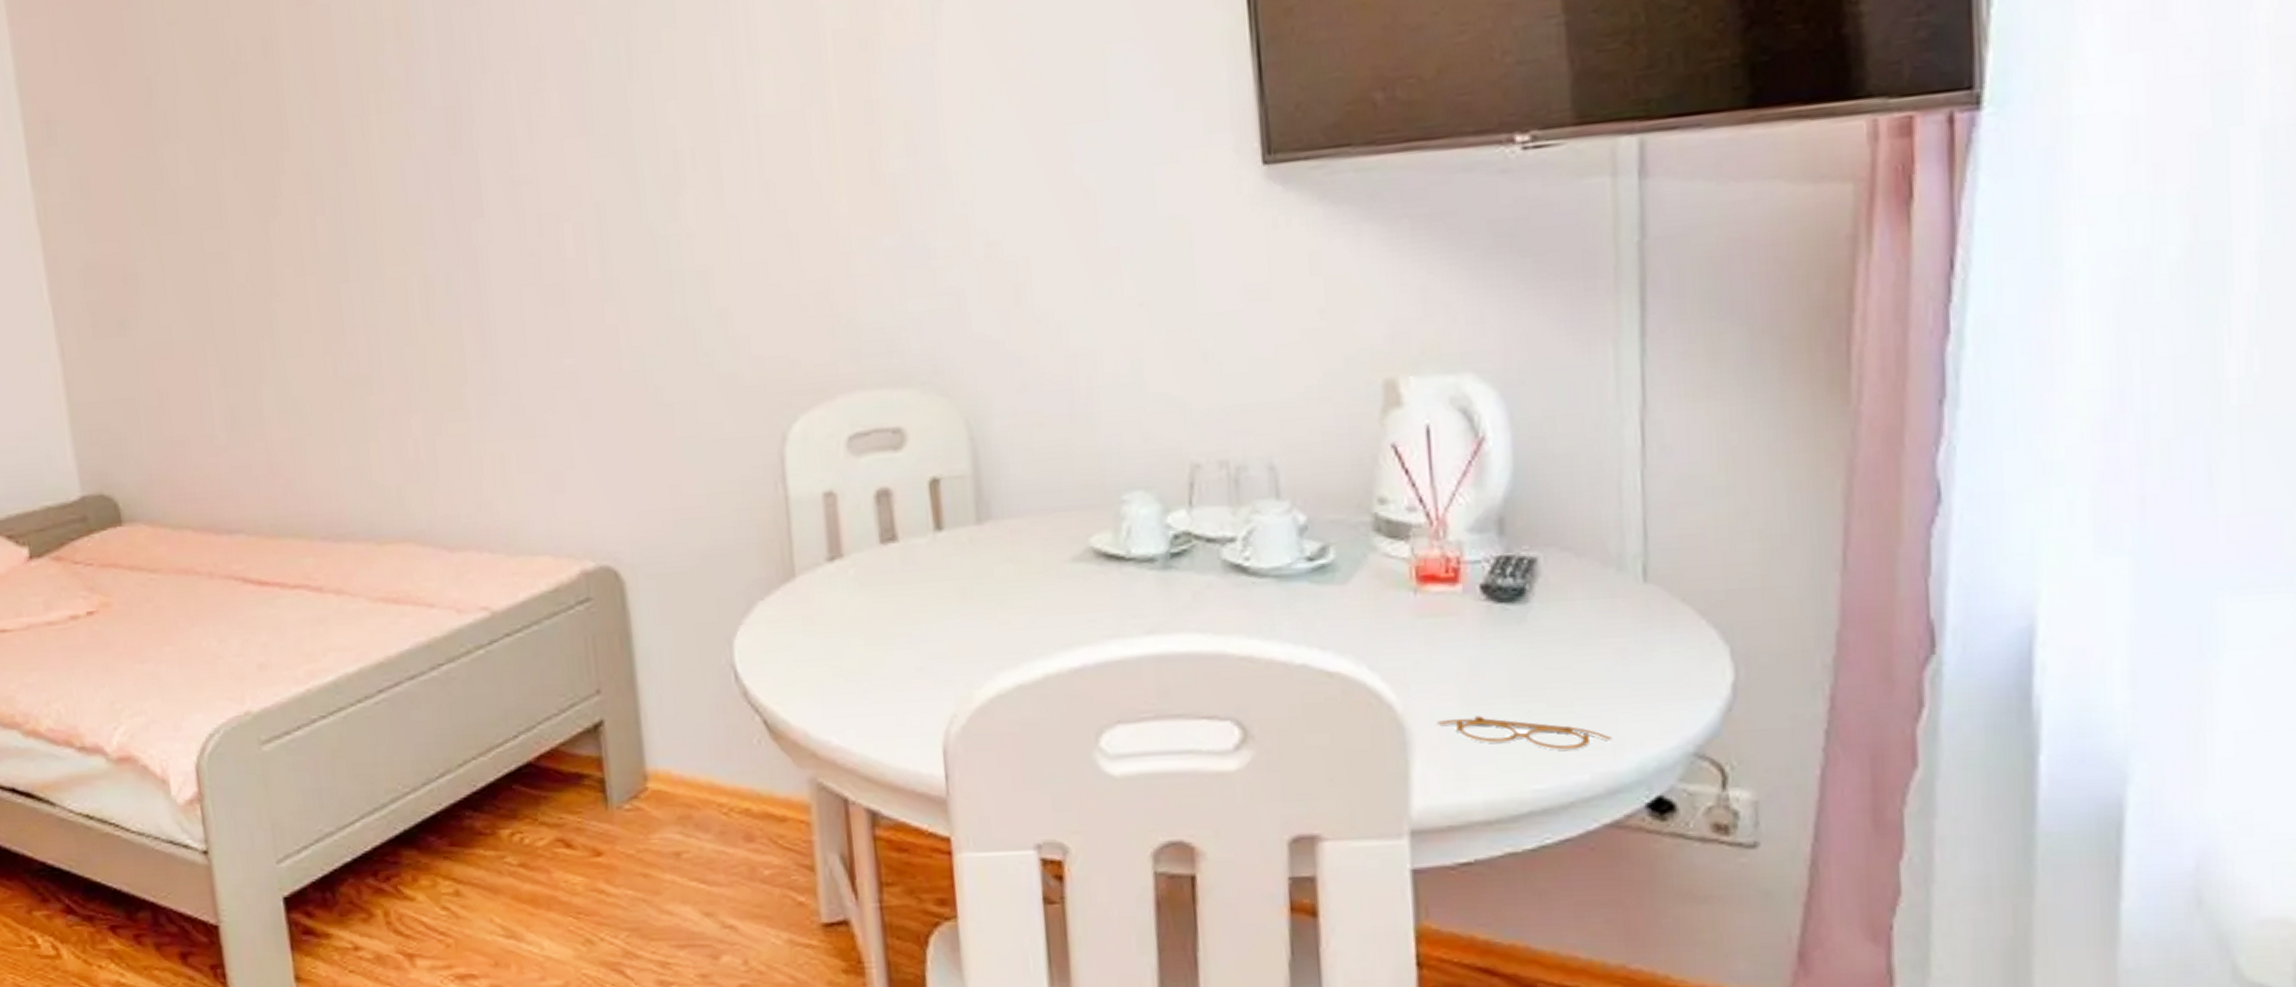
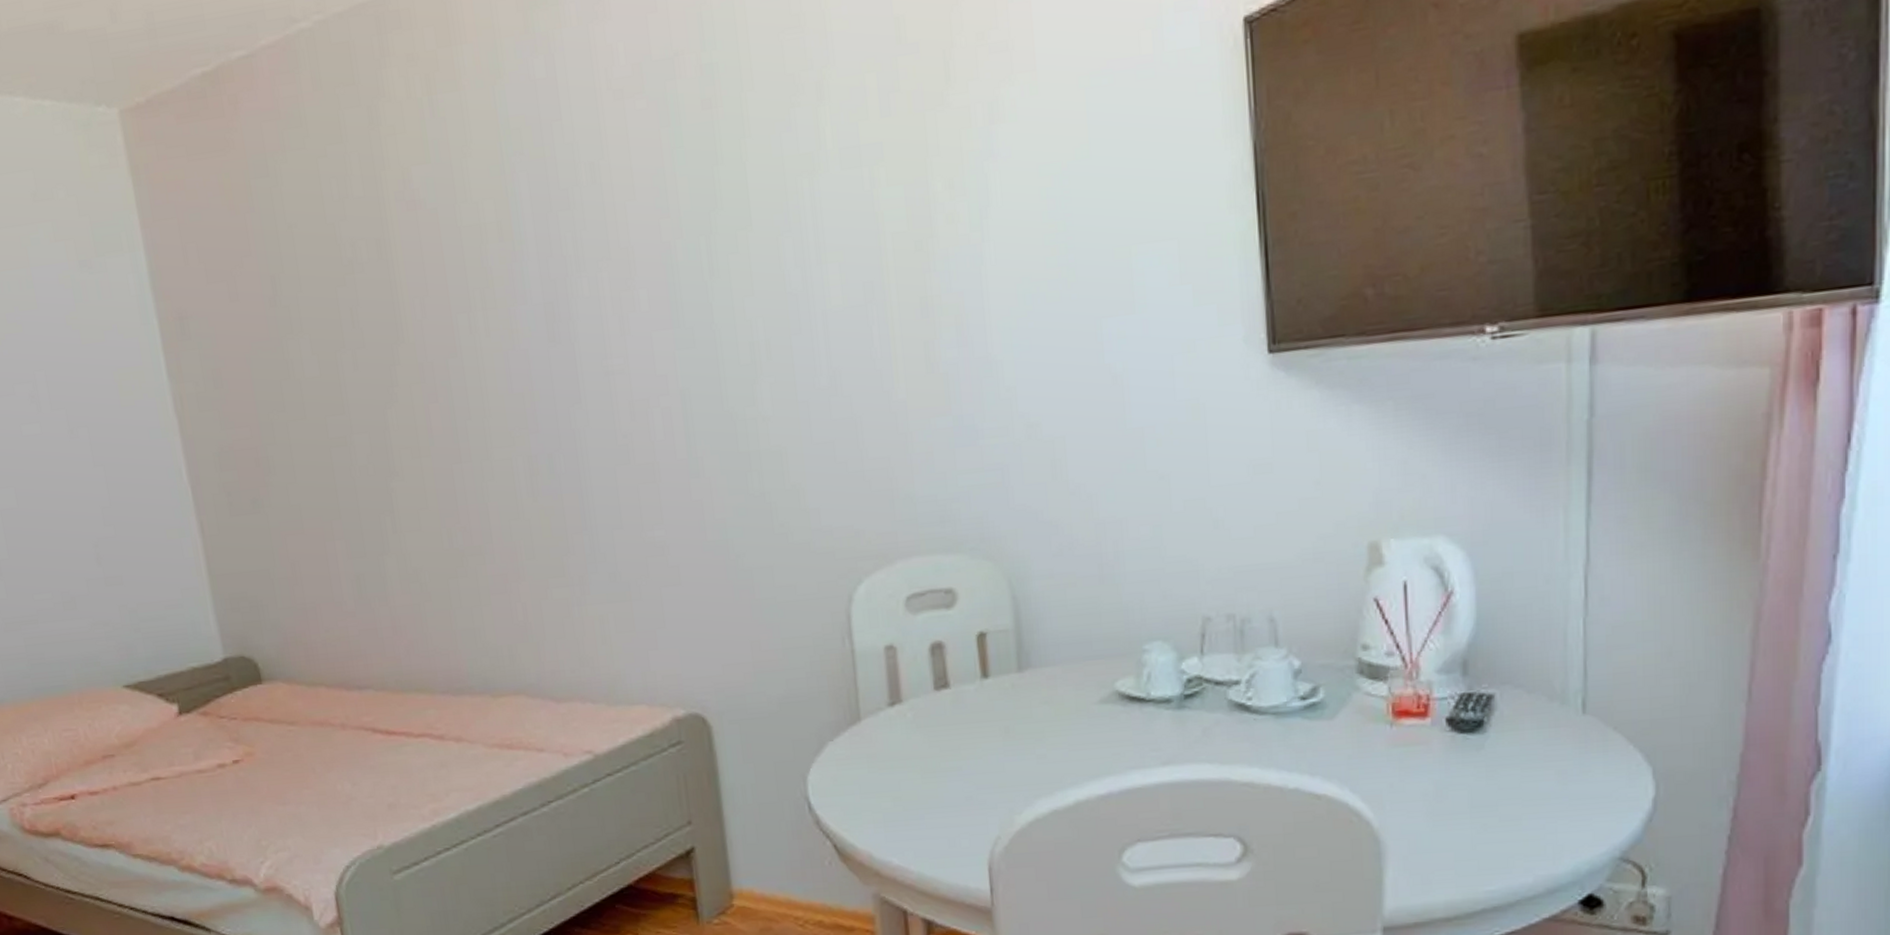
glasses: present [1437,715,1612,750] -> none [1407,829,1552,857]

